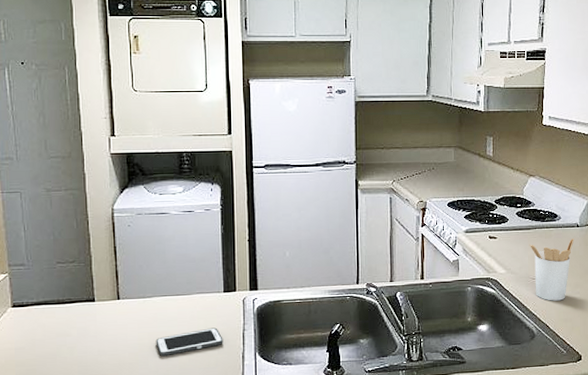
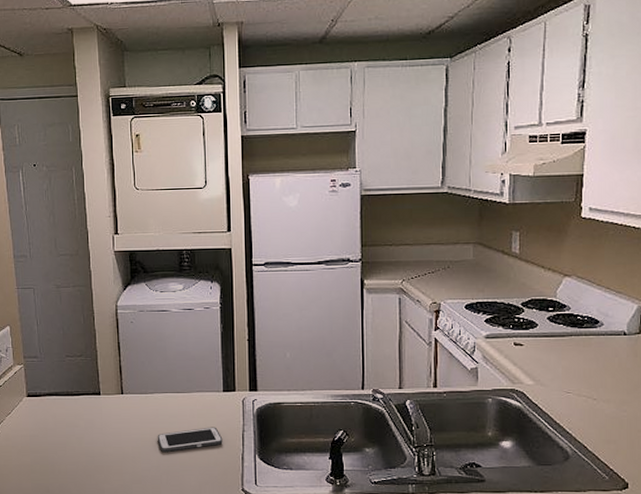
utensil holder: present [529,239,575,301] -> none [563,349,621,419]

